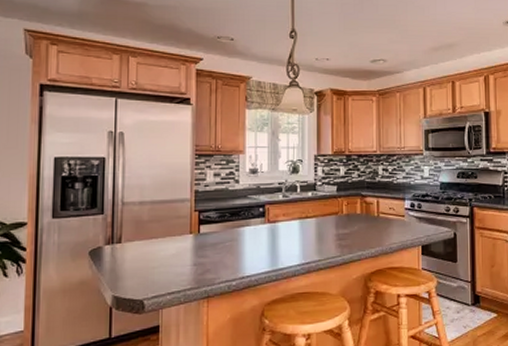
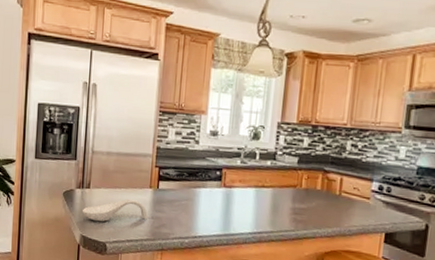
spoon rest: none [114,248,189,278] -> present [83,198,148,222]

